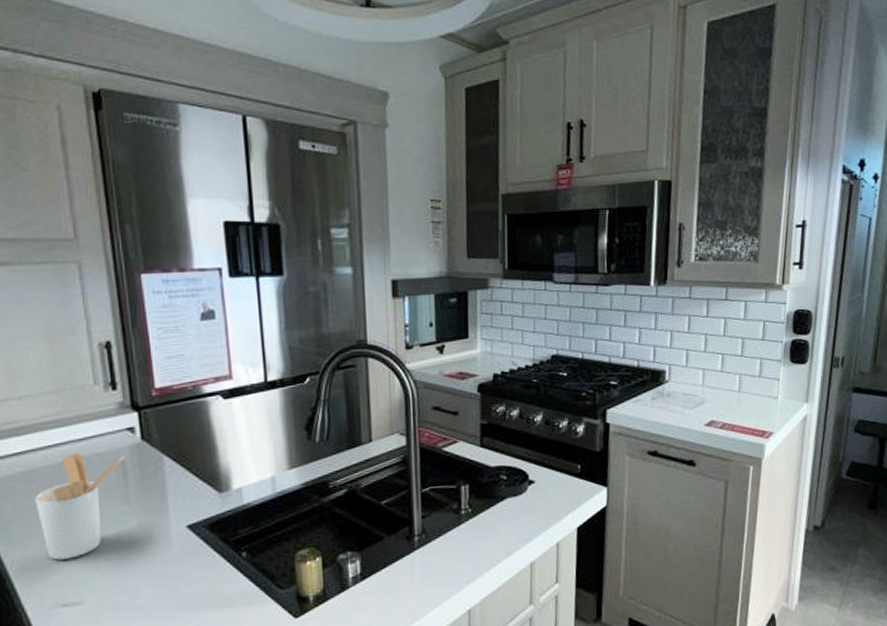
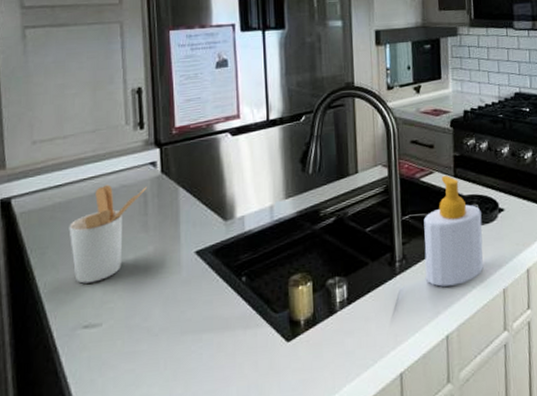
soap bottle: none [446,445,511,561] -> present [423,176,483,287]

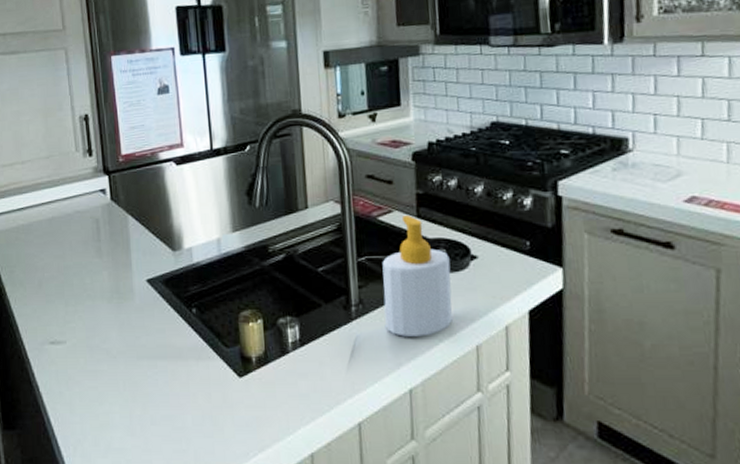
utensil holder: present [69,184,147,284] -> none [32,210,98,303]

